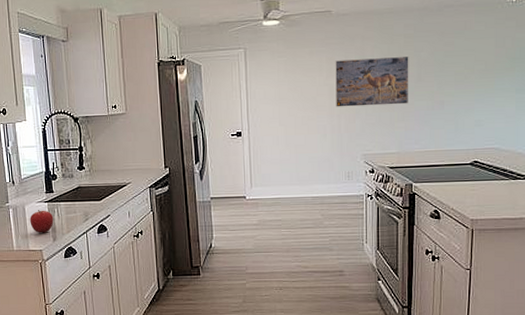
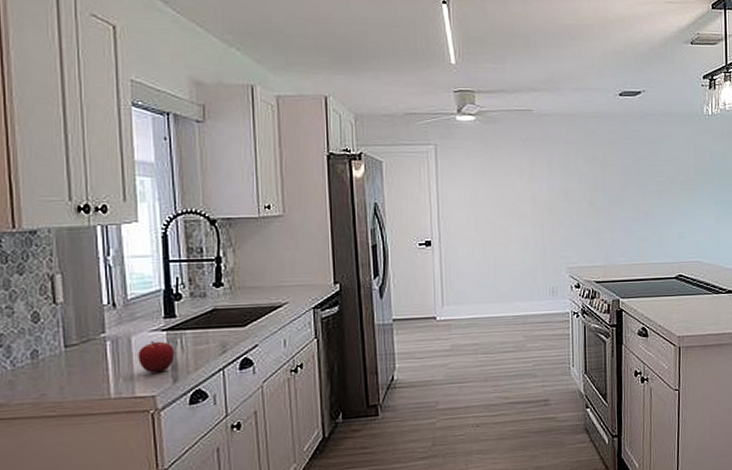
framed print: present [335,56,409,107] -> none [537,163,614,215]

